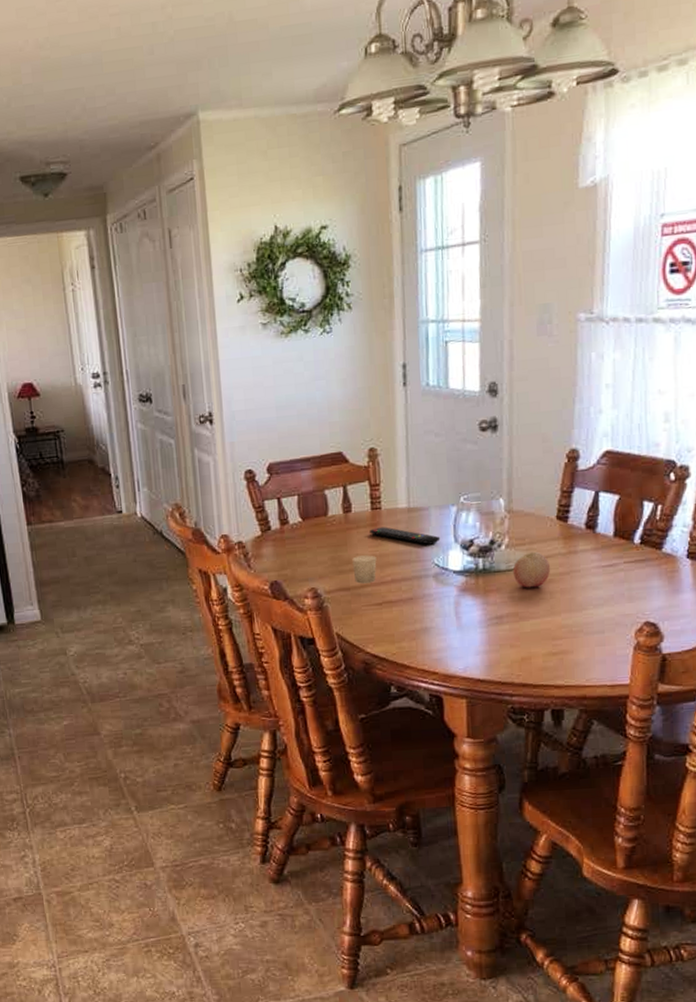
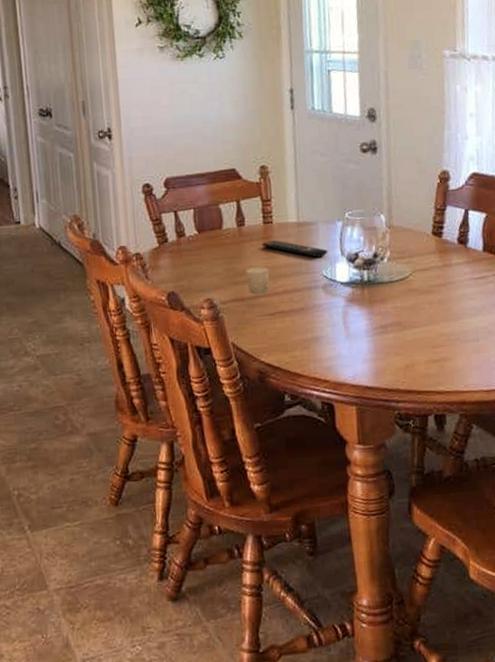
fruit: present [512,551,551,588] -> none [394,264,429,299]

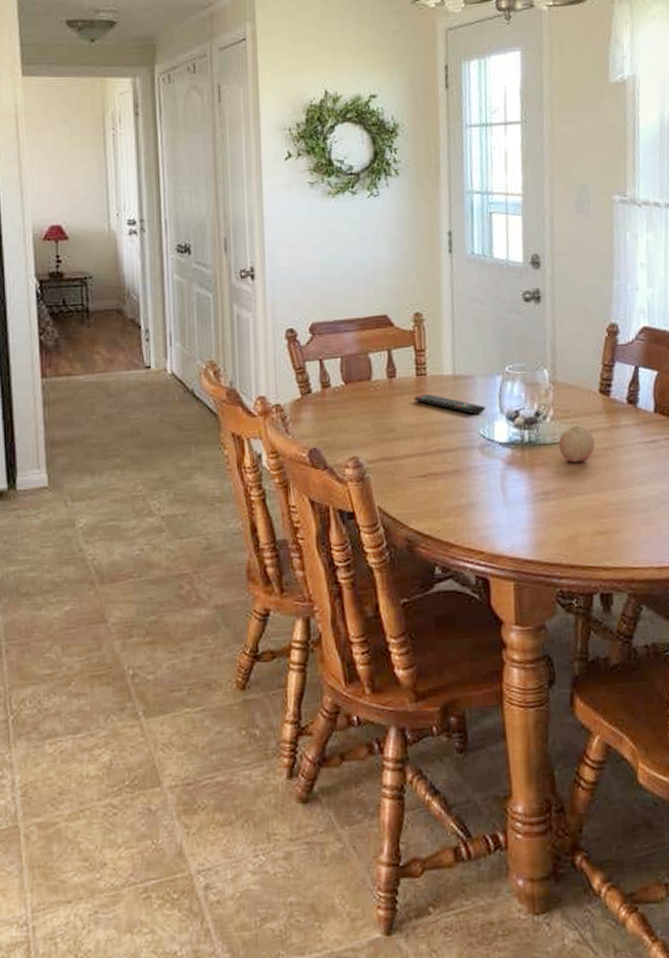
candle: present [246,267,270,295] -> none [396,423,422,454]
fruit: none [394,264,429,299] -> present [558,425,596,463]

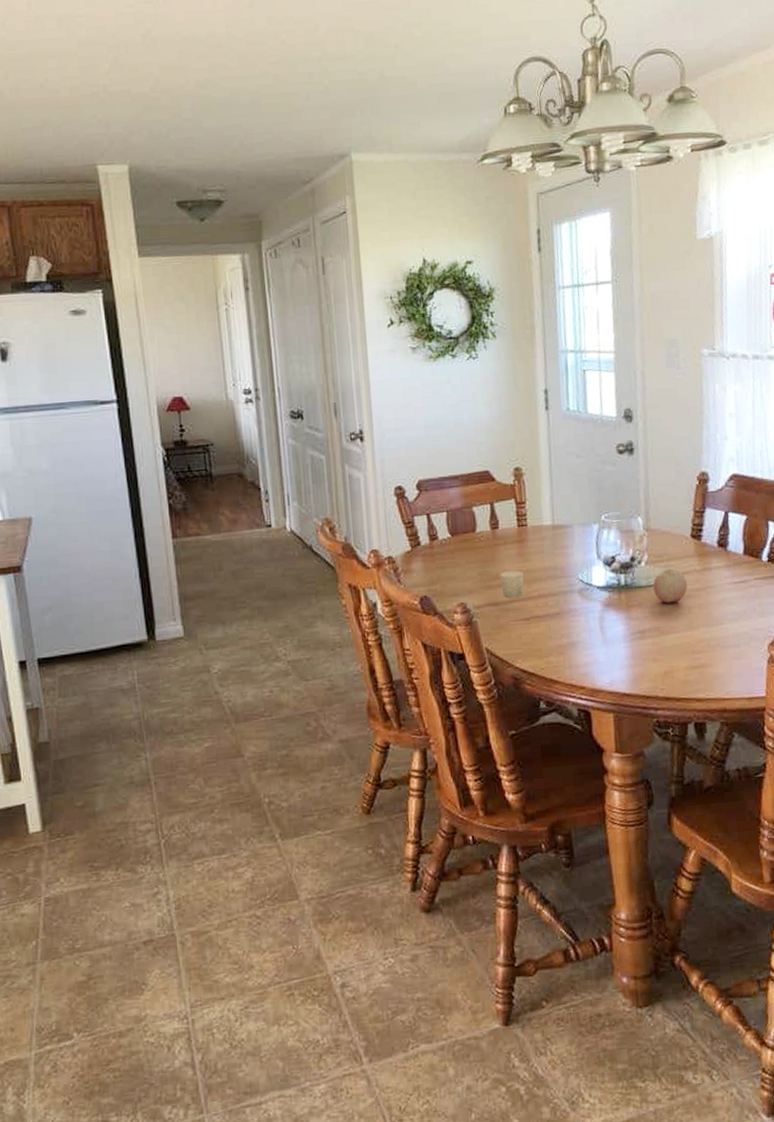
candle: none [396,423,422,454] -> present [500,570,524,599]
remote control: present [414,394,486,415] -> none [516,543,584,561]

